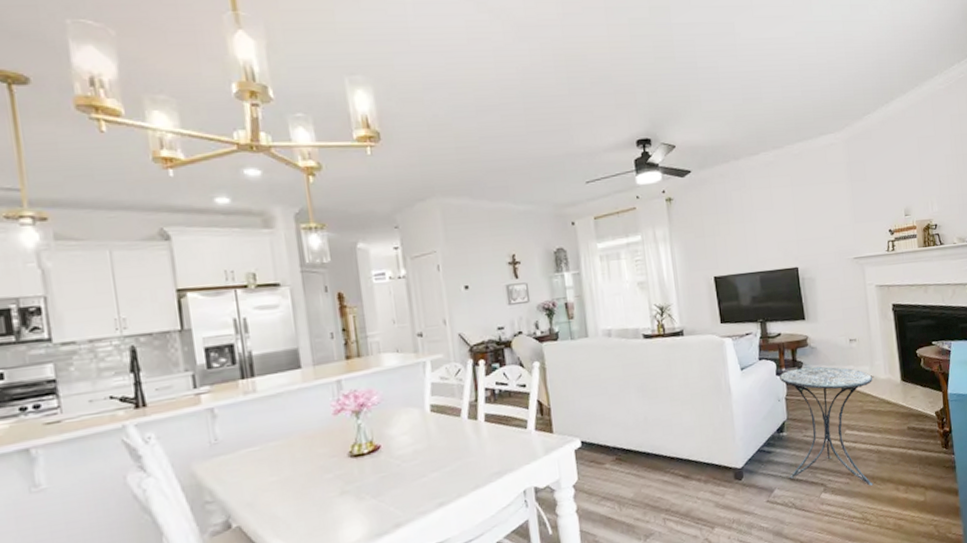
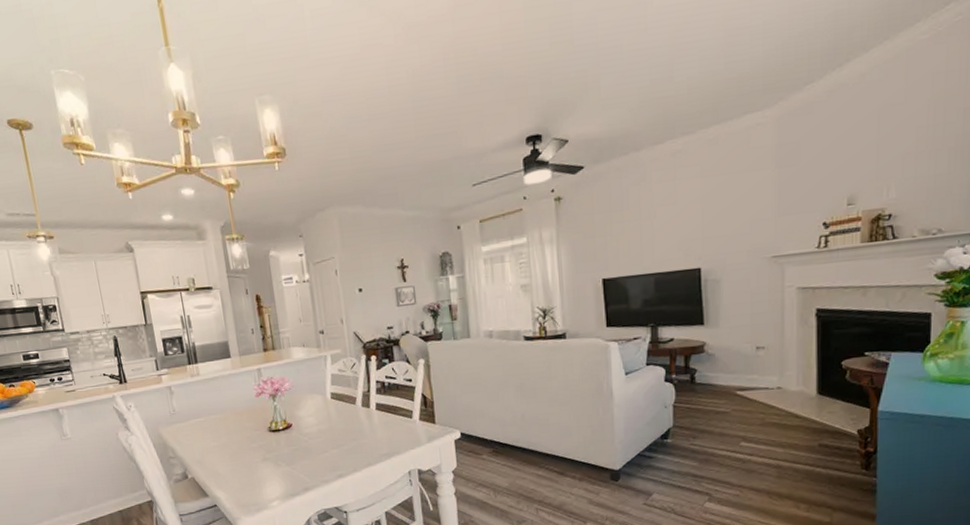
side table: present [778,366,873,486] -> none [667,374,781,500]

